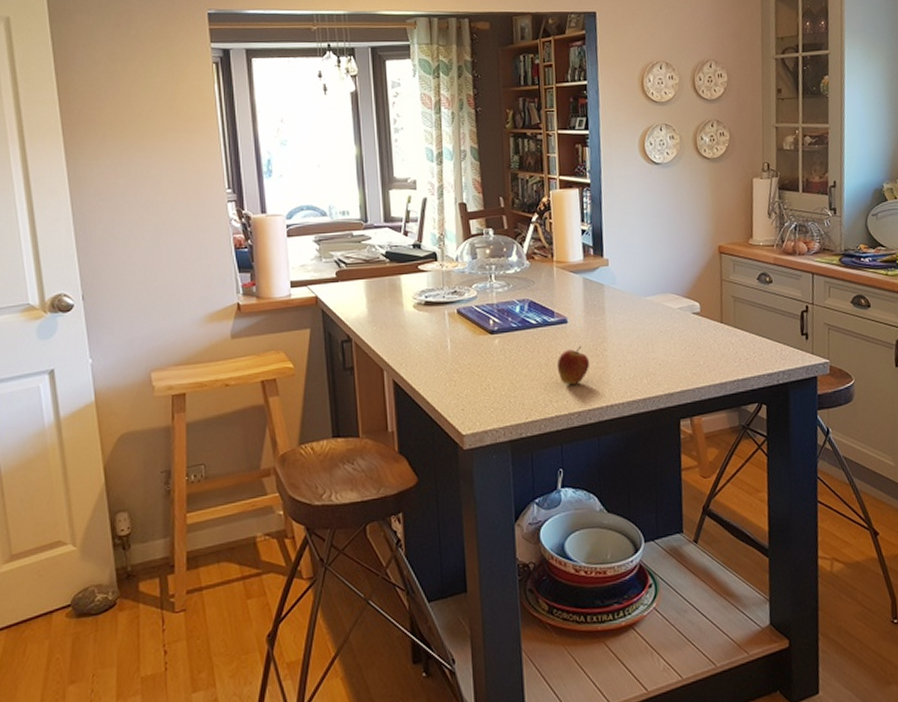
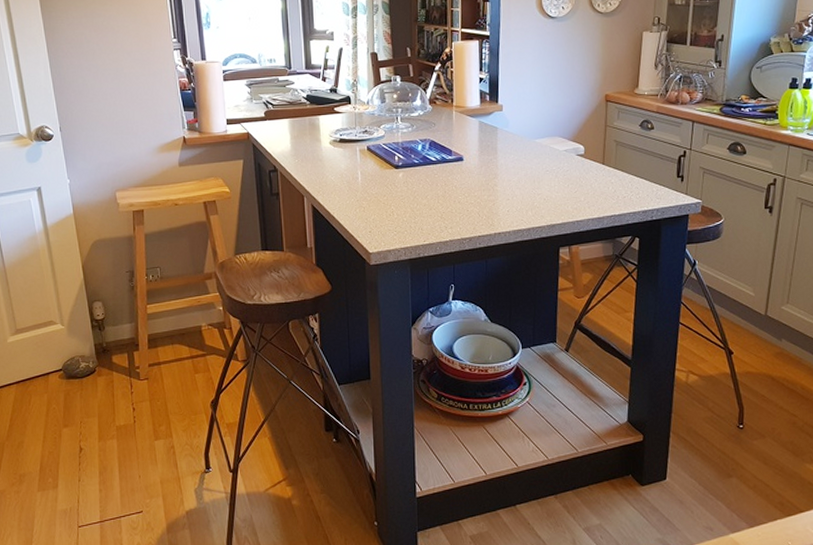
fruit: present [556,346,590,385] -> none [452,181,482,214]

